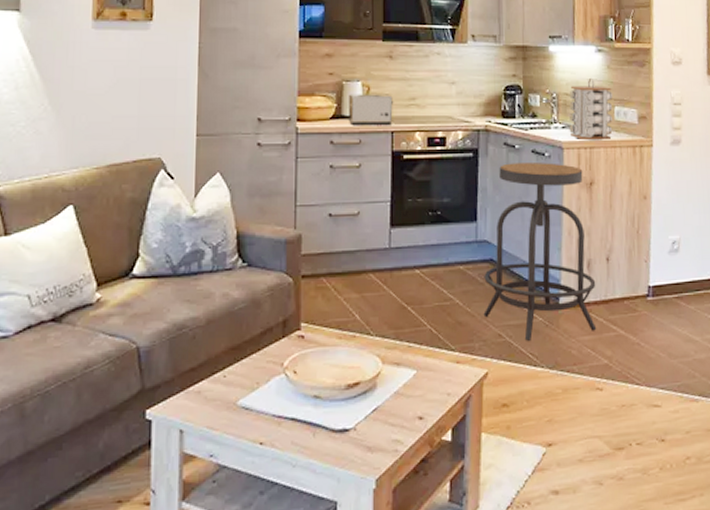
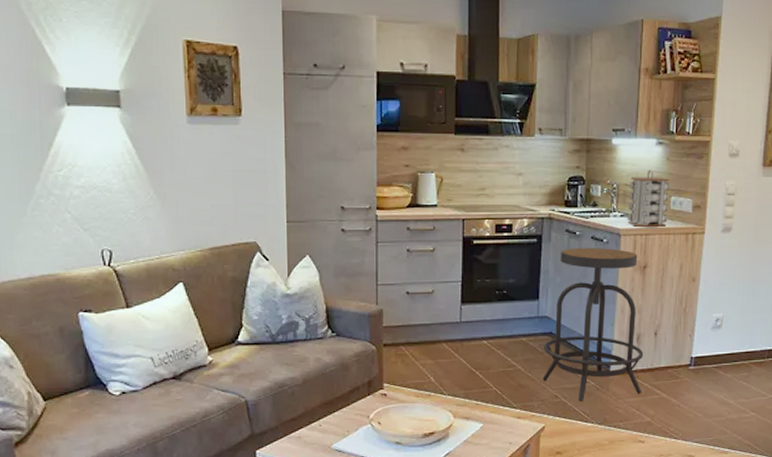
toaster: present [348,94,394,125] -> none [422,184,465,213]

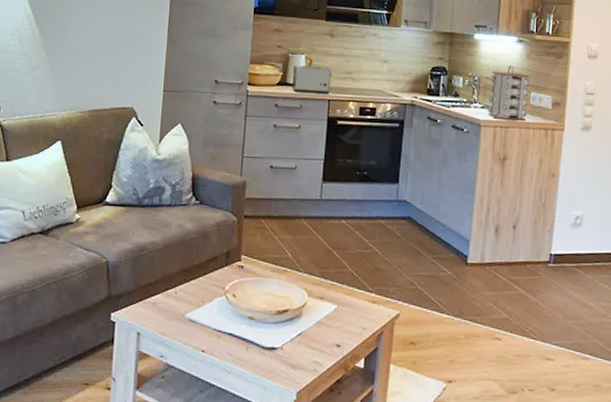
toaster: none [422,184,465,213] -> present [291,65,333,94]
bar stool: present [542,248,644,401] -> none [399,135,502,291]

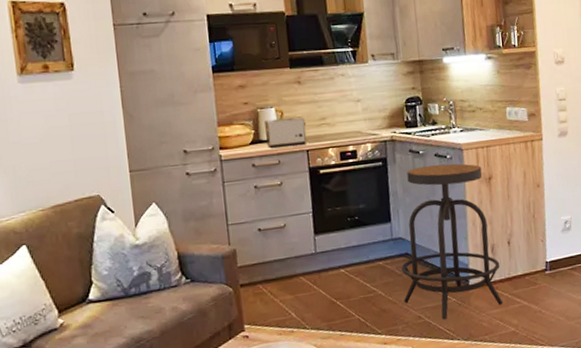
bar stool: none [399,135,502,291] -> present [401,163,503,319]
spice rack: present [487,64,530,122] -> none [464,83,506,141]

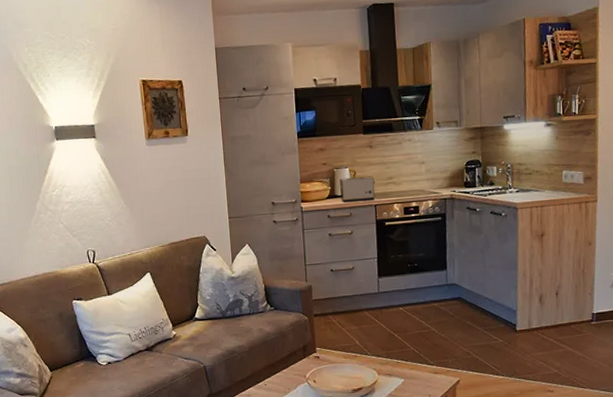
bar stool: present [401,163,503,319] -> none [454,220,548,357]

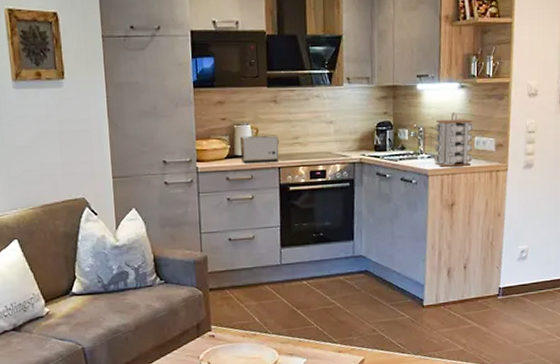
spice rack: none [522,148,561,201] -> present [434,111,473,168]

